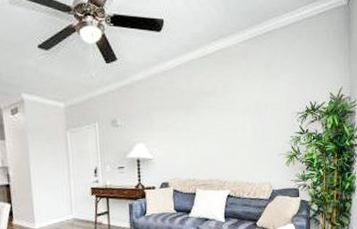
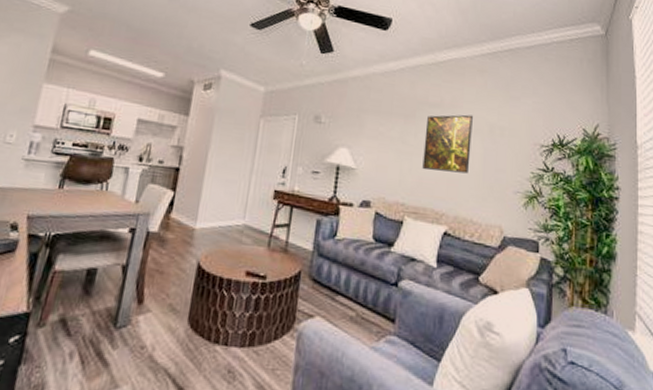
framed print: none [204,97,243,150] -> present [422,114,473,174]

